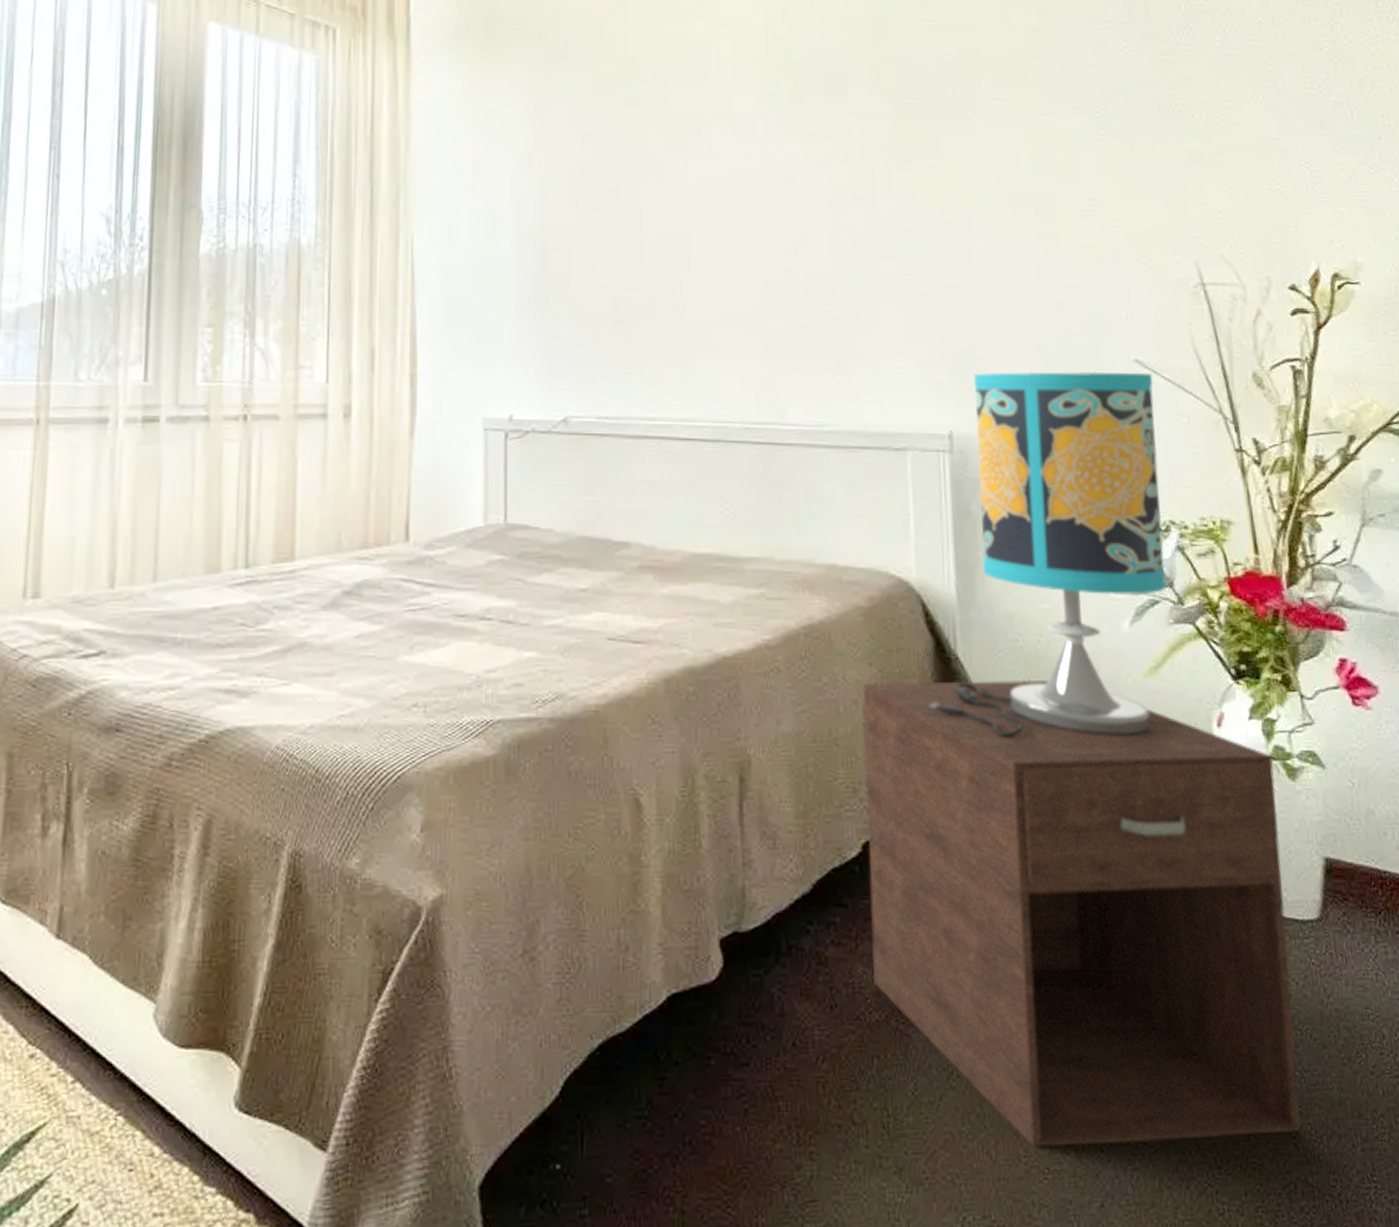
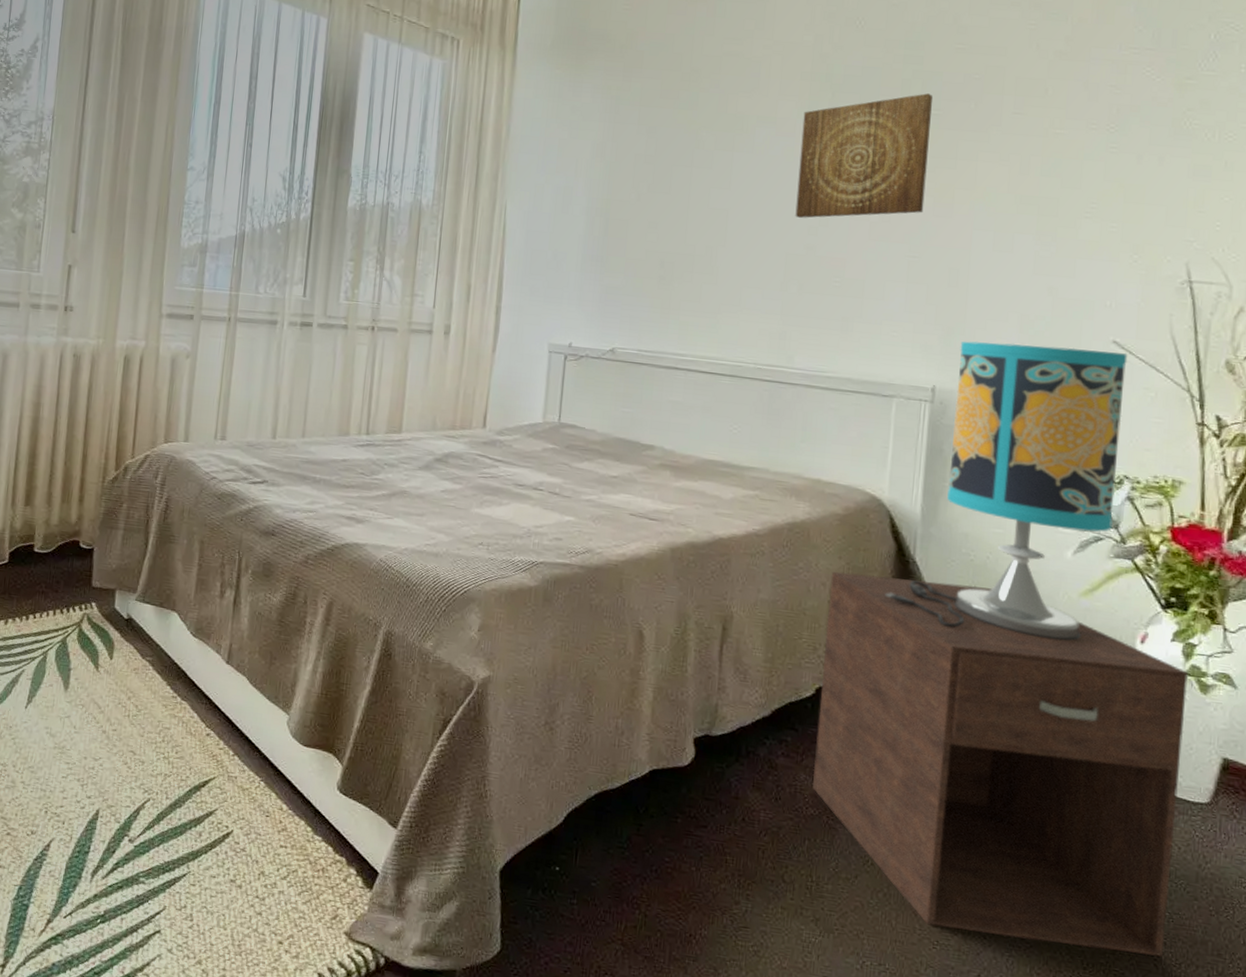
wall art: none [764,79,912,235] -> present [795,93,934,218]

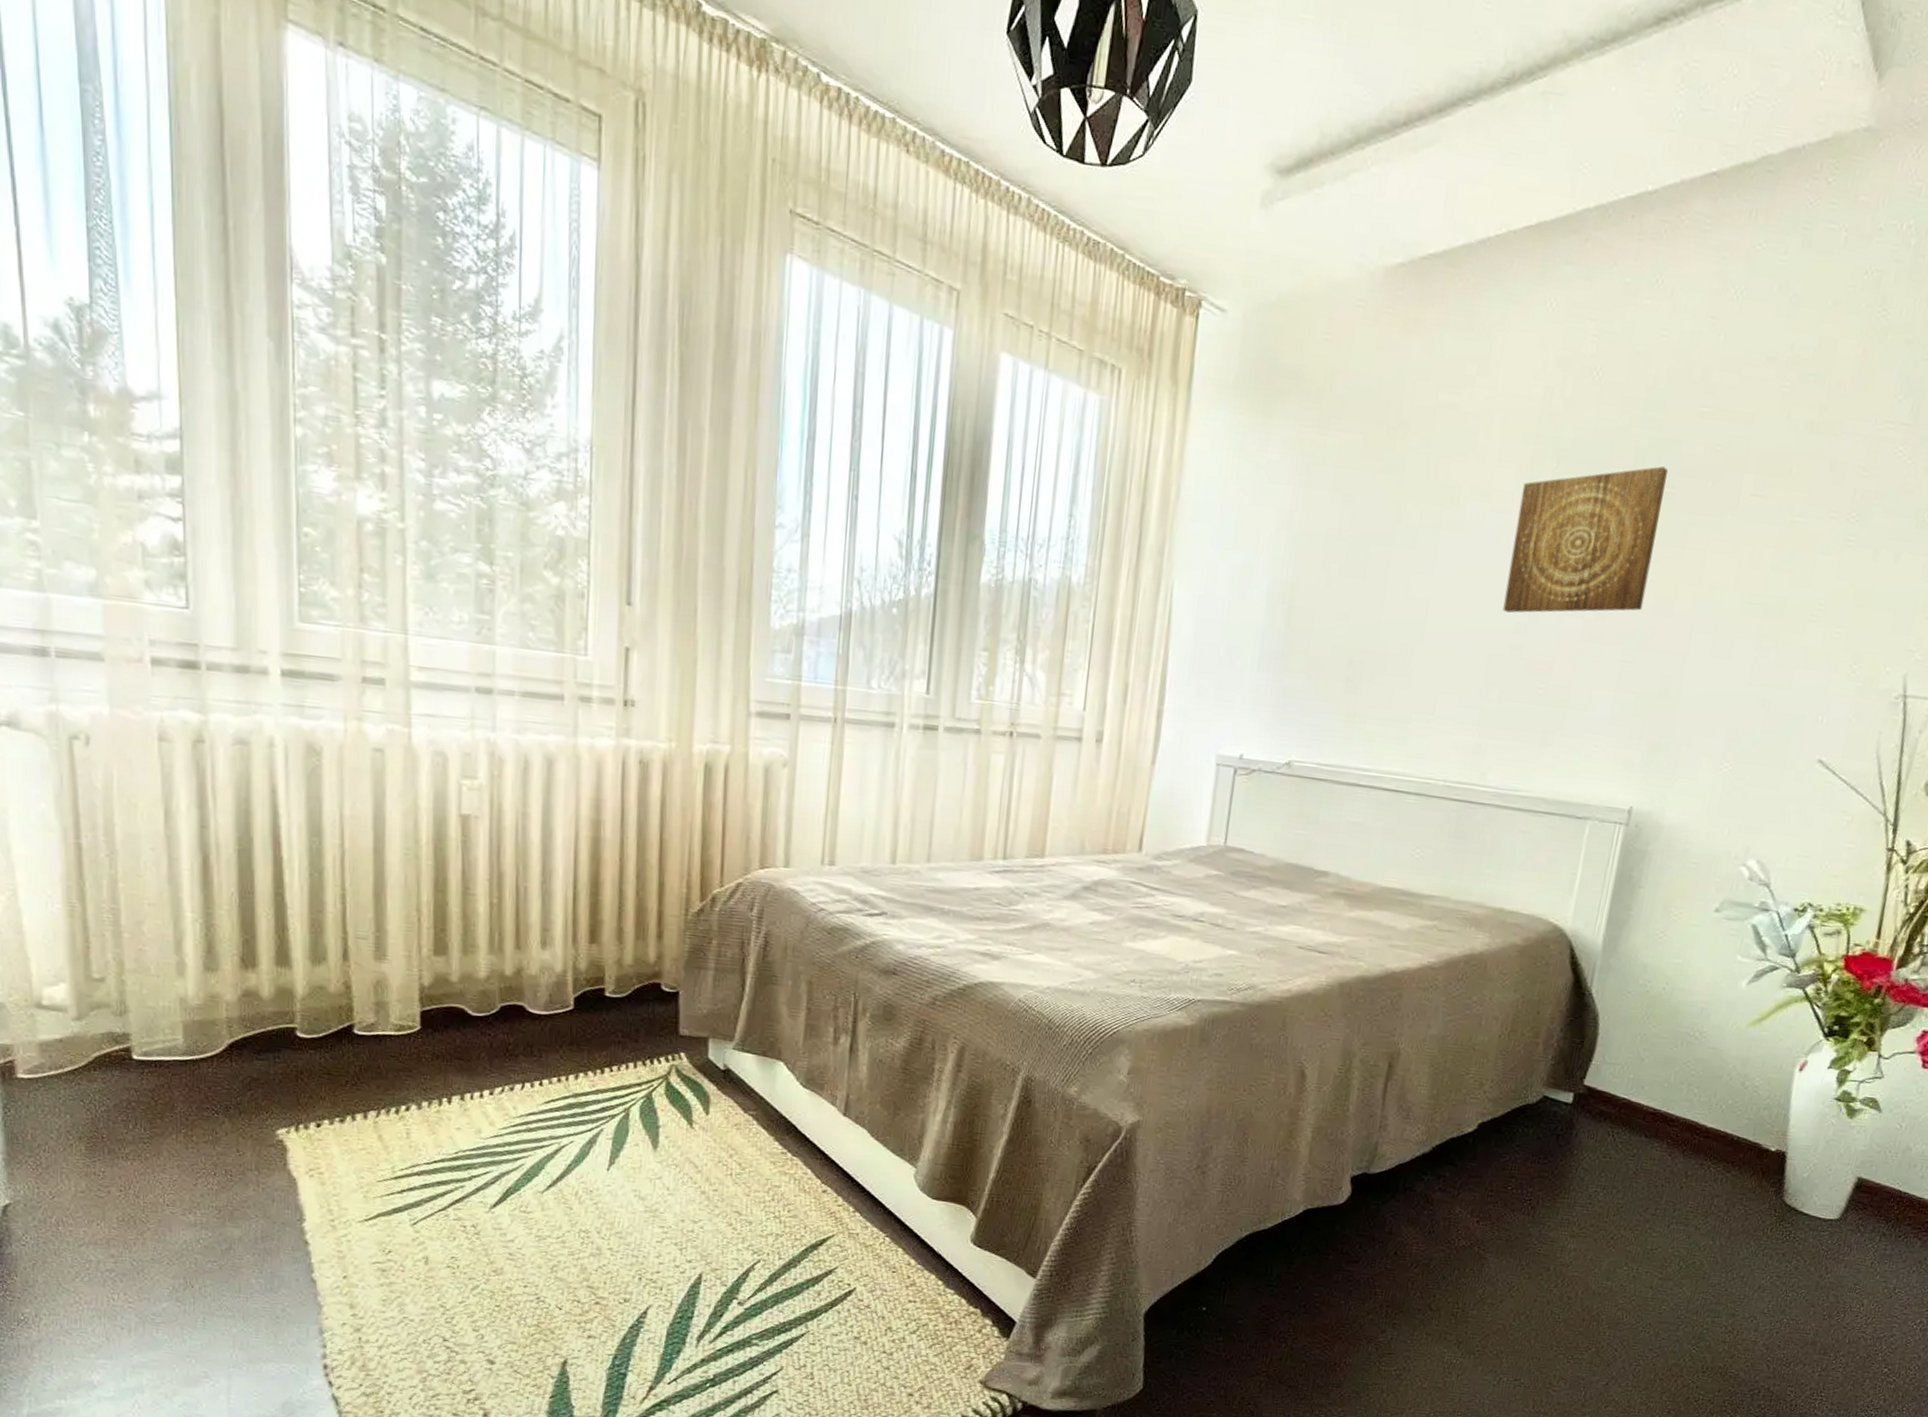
nightstand: present [812,571,1188,957] -> none [1466,1005,1839,1359]
table lamp: present [886,341,1128,641] -> none [1558,758,1831,1071]

